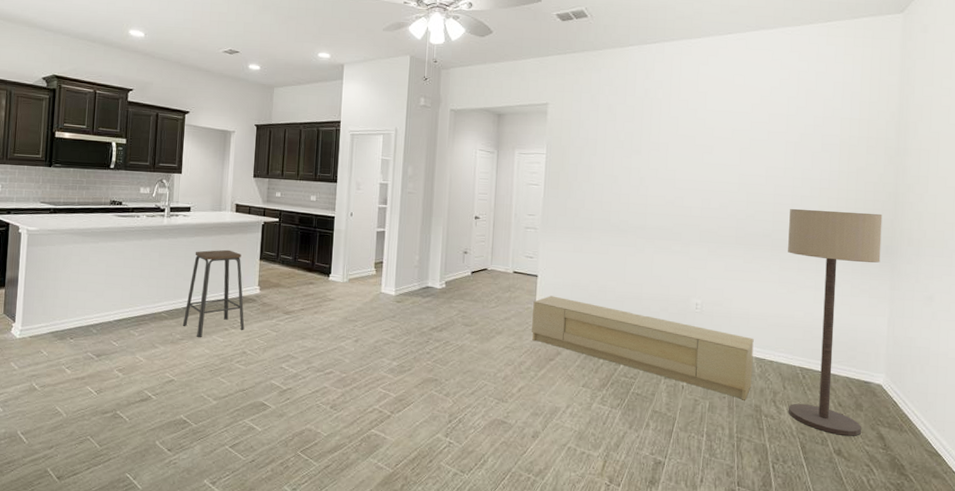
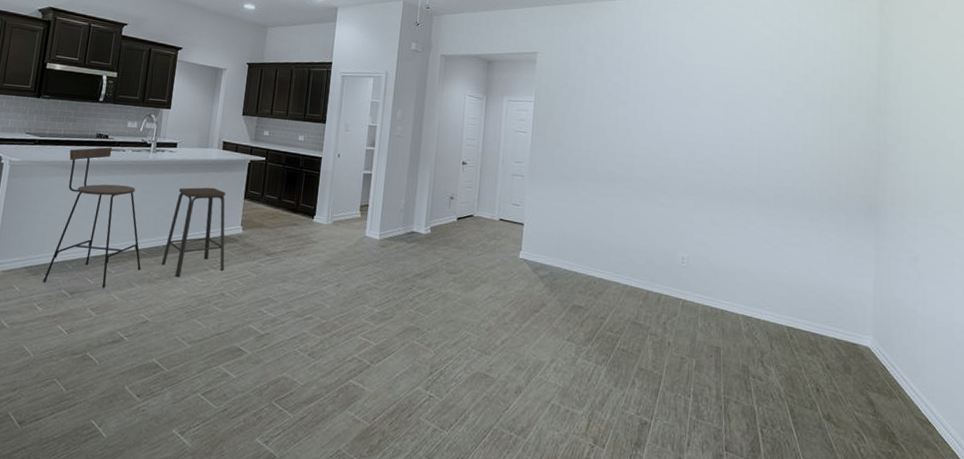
bar stool: none [69,213,163,350] -> present [42,147,141,288]
tv stand: present [532,296,754,401] -> none [517,245,741,360]
floor lamp: present [788,208,883,436] -> none [773,164,866,401]

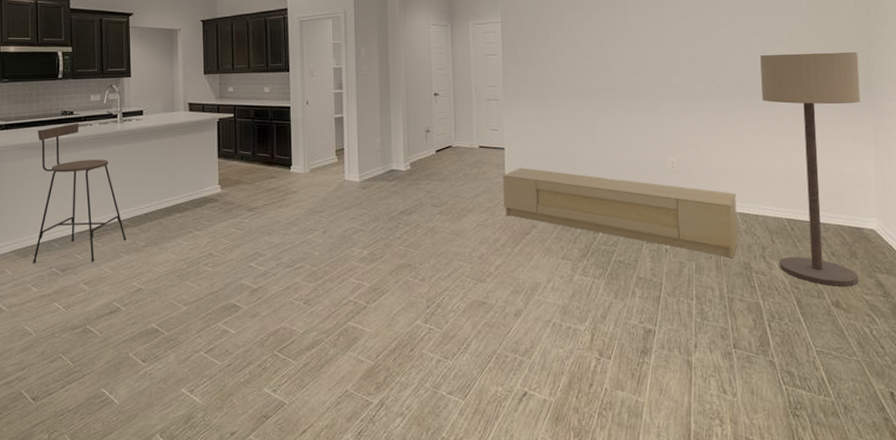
bar stool: present [161,187,226,277] -> none [145,150,209,242]
tv stand: none [517,245,741,360] -> present [503,168,738,259]
floor lamp: none [773,164,866,401] -> present [760,51,861,286]

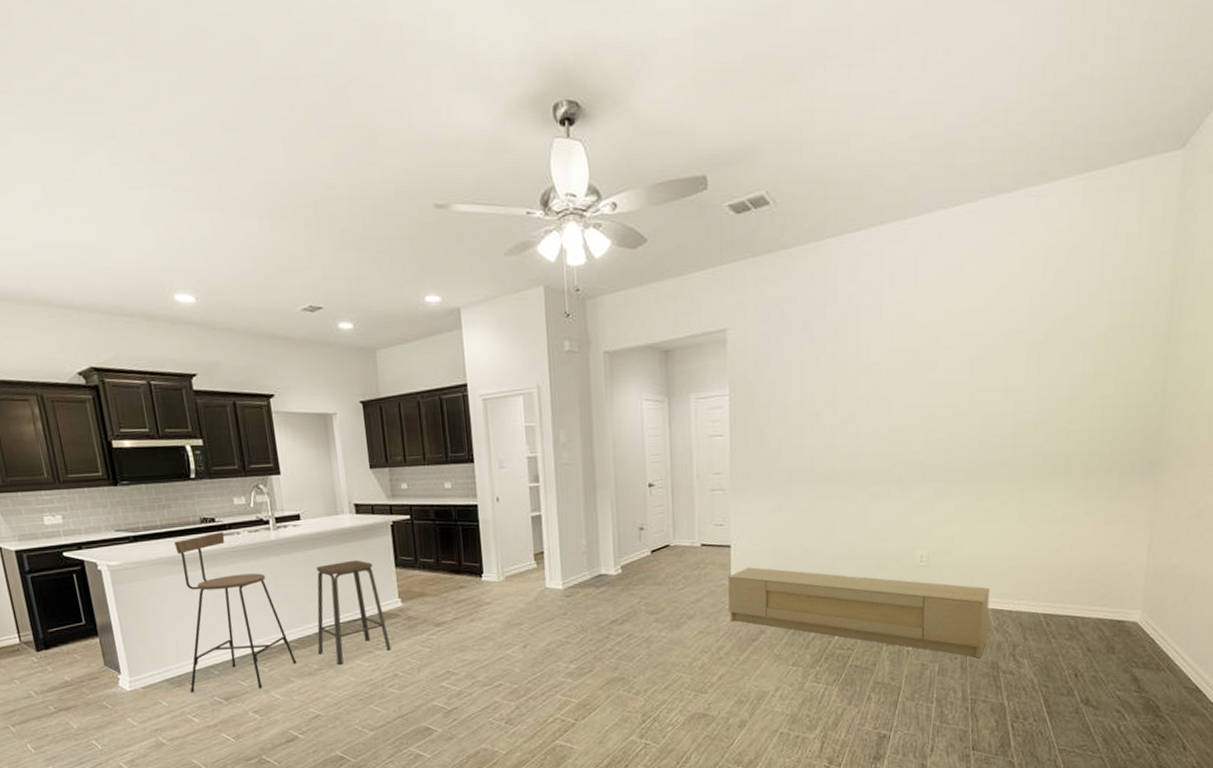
bar stool: none [145,150,209,242] -> present [316,560,391,664]
floor lamp: present [760,51,861,286] -> none [1029,420,1147,683]

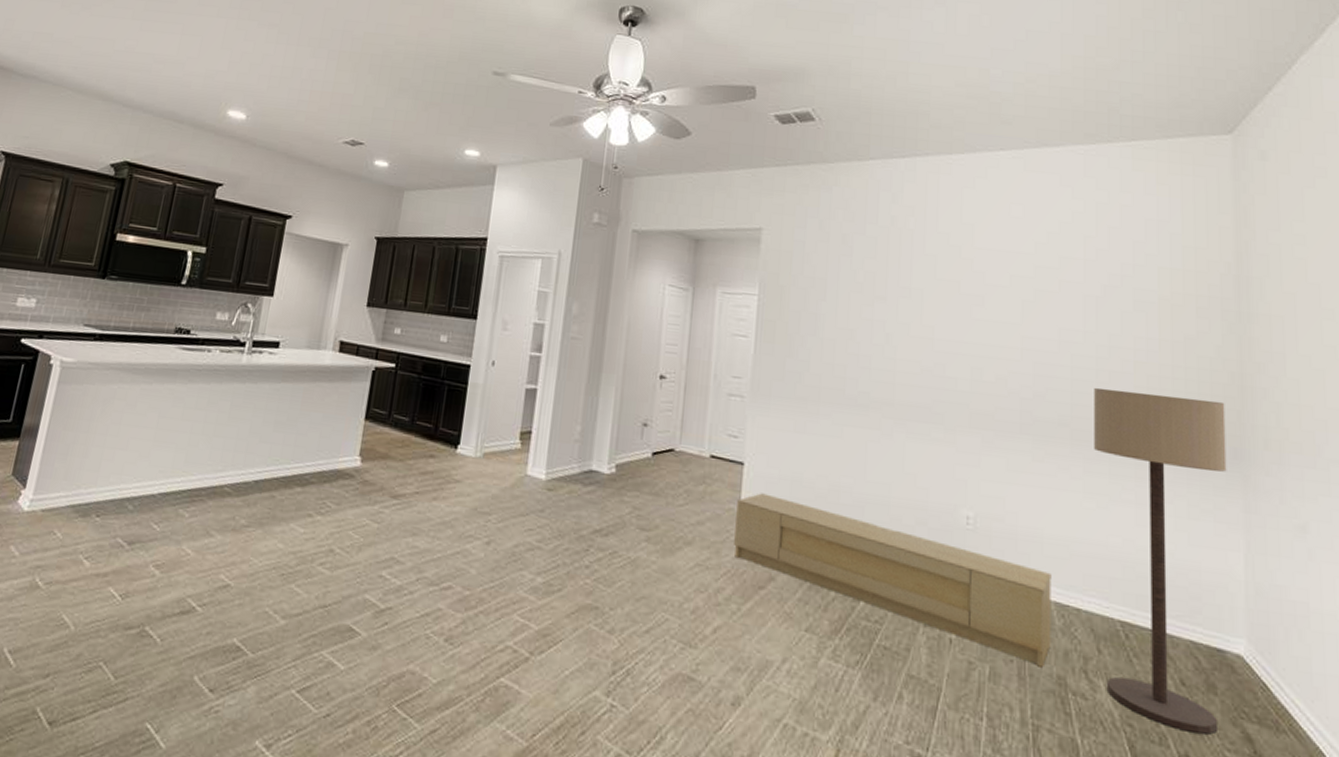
bar stool: present [174,531,297,692] -> none [93,345,224,538]
bar stool: present [316,560,391,664] -> none [250,402,341,525]
floor lamp: none [1029,420,1147,683] -> present [1094,387,1227,735]

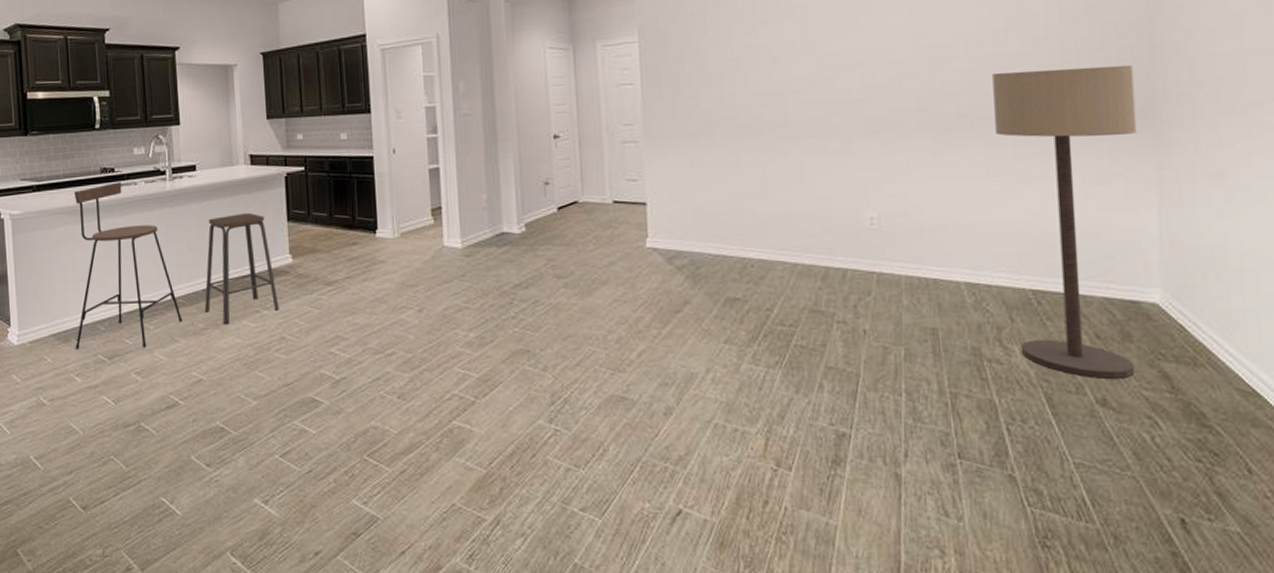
bar stool: none [93,345,224,538] -> present [74,182,183,349]
bar stool: none [250,402,341,525] -> present [204,212,279,324]
tv stand: present [734,493,1052,668] -> none [645,227,964,342]

